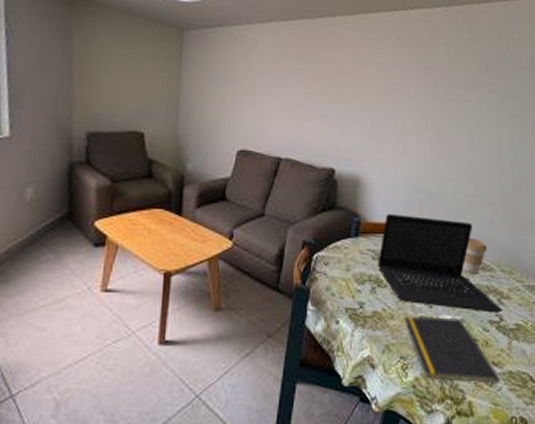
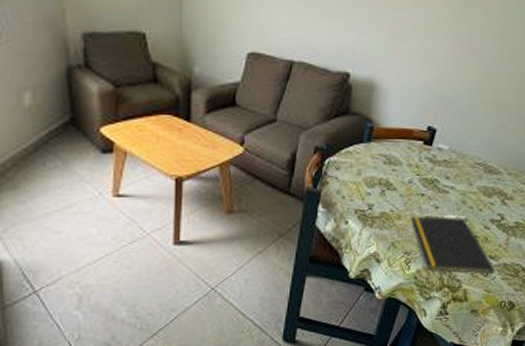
laptop: present [377,214,503,313] -> none [388,119,506,213]
coffee cup: present [463,237,488,274] -> none [471,142,498,177]

